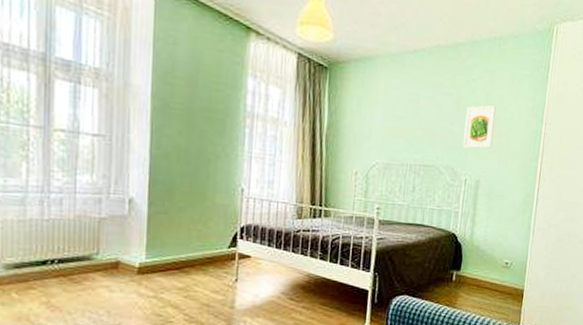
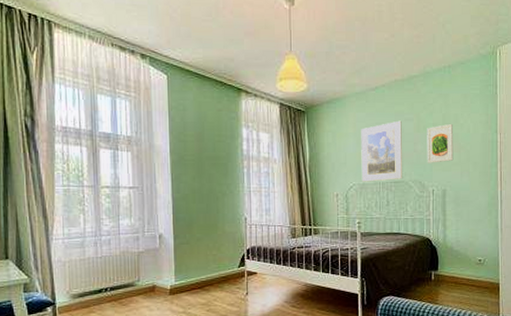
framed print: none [386,93,440,163] -> present [361,120,403,182]

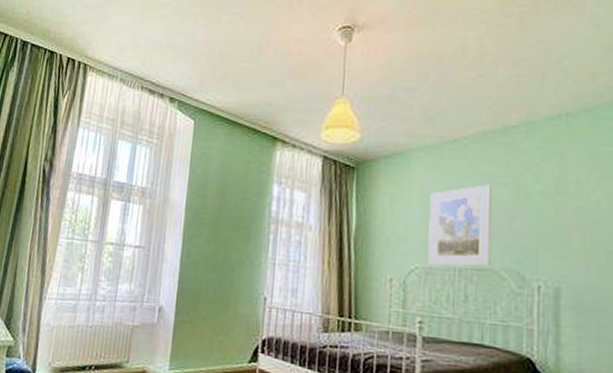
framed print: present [427,123,454,163] -> none [529,192,574,248]

